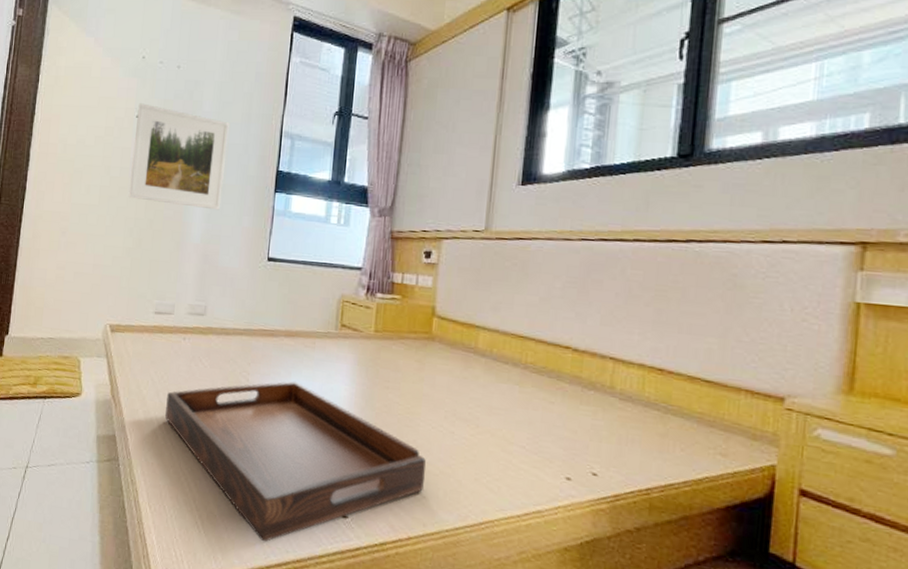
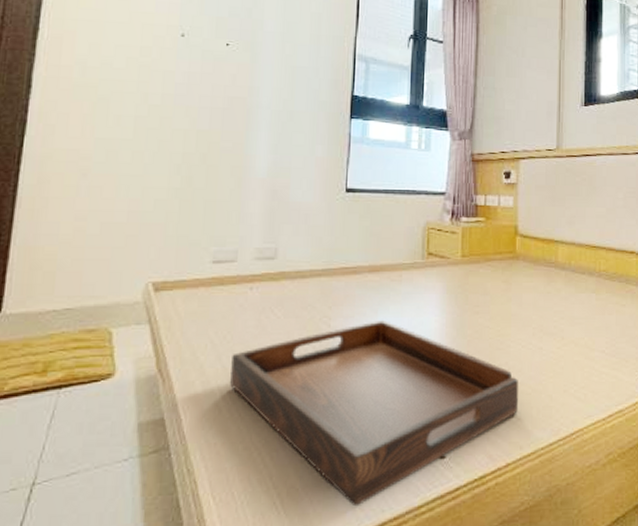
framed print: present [128,103,229,210] -> none [173,20,296,140]

